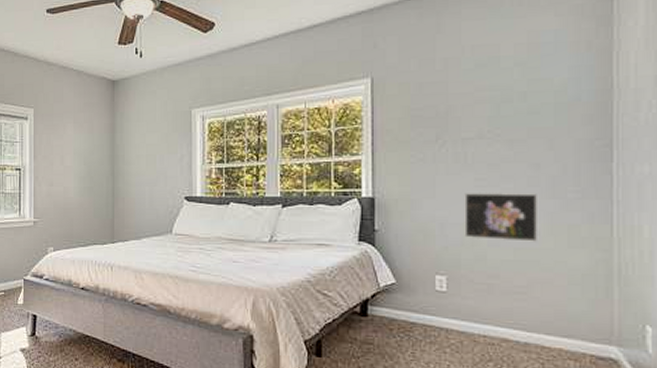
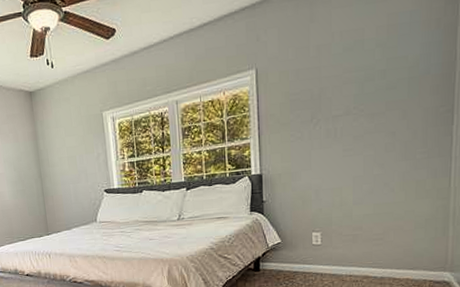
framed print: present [464,192,537,242] -> none [335,157,392,200]

